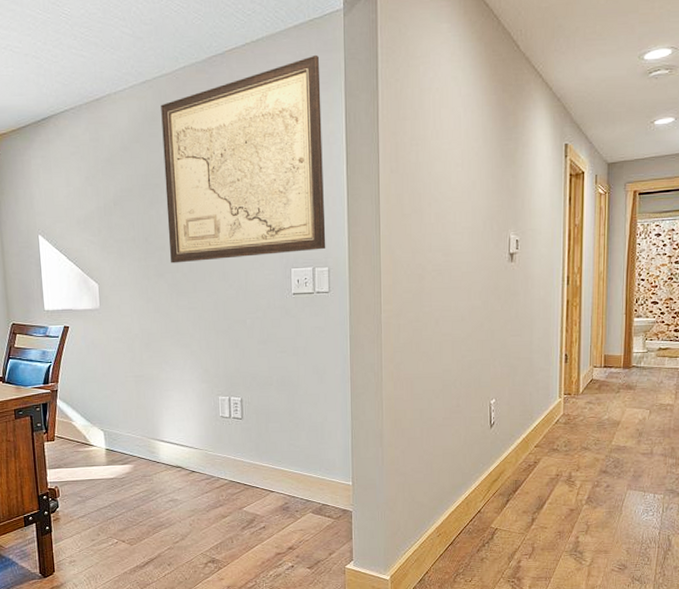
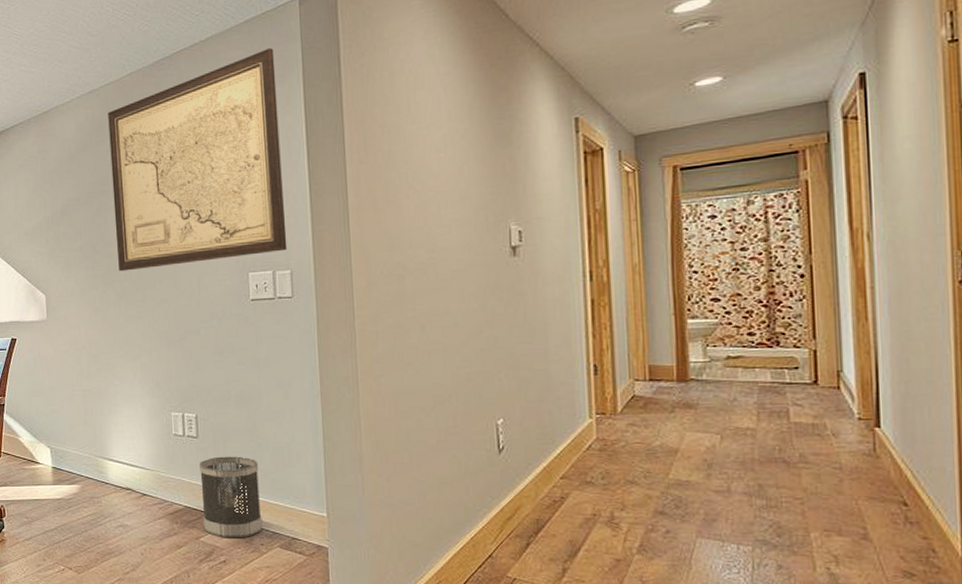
wastebasket: none [244,435,298,507] -> present [199,456,263,539]

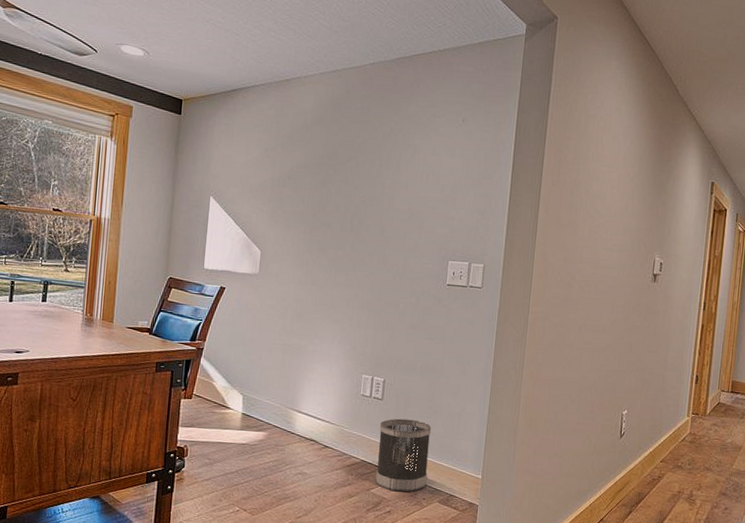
wall art: present [108,47,288,272] -> none [335,70,498,247]

